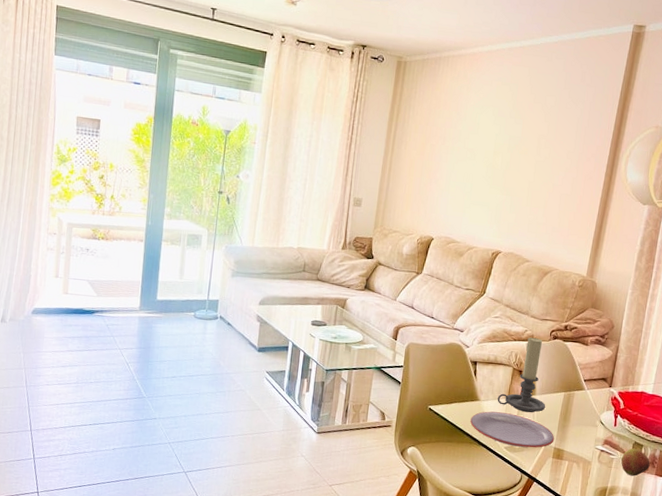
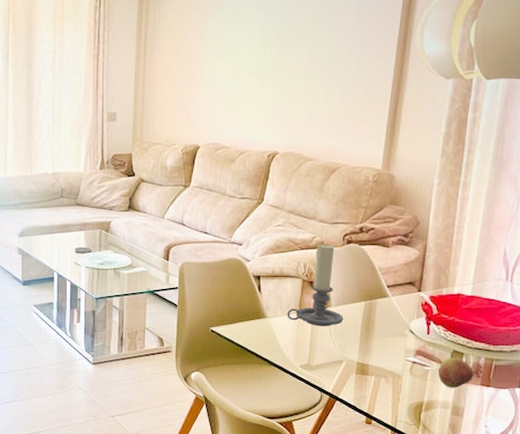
plate: present [470,411,555,448] -> none [258,328,357,365]

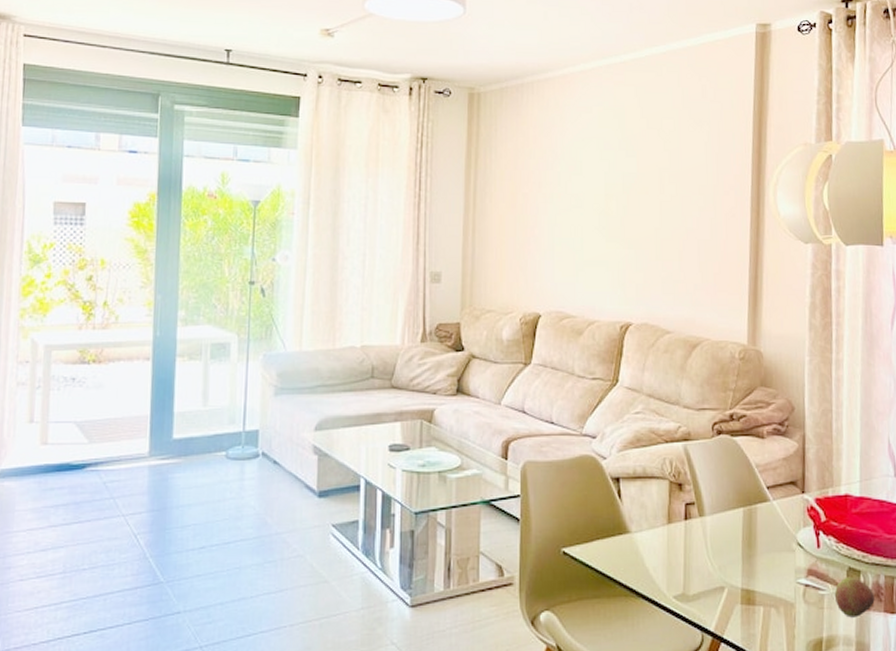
candle holder: present [287,244,344,327] -> none [654,435,721,543]

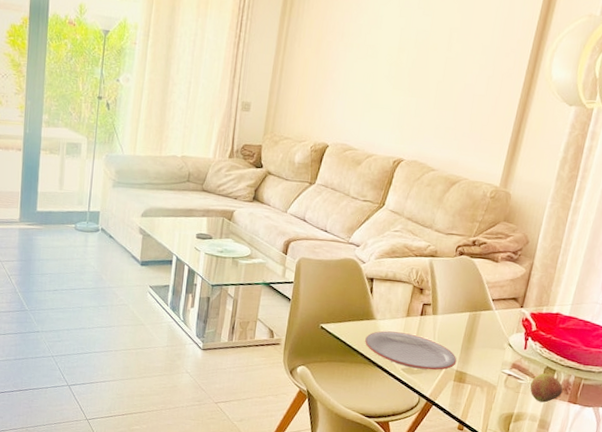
plate: none [622,546,740,594] -> present [365,331,457,370]

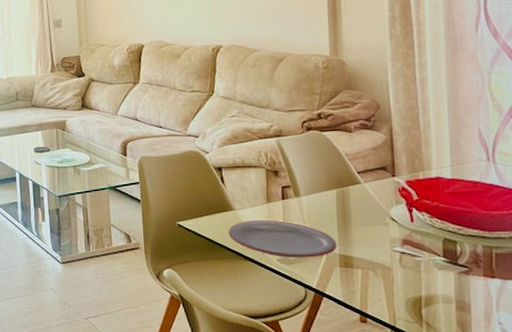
apple: present [530,373,563,403] -> none [430,246,473,280]

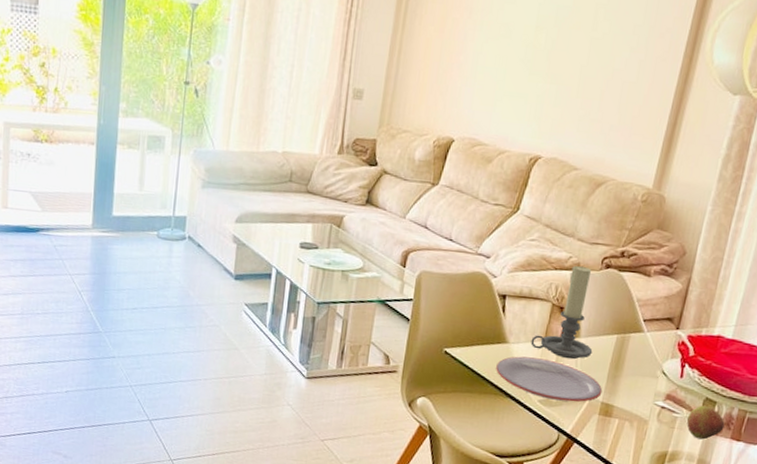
candle holder: none [255,132,317,218] -> present [530,265,593,359]
apple: none [430,246,473,280] -> present [686,405,725,440]

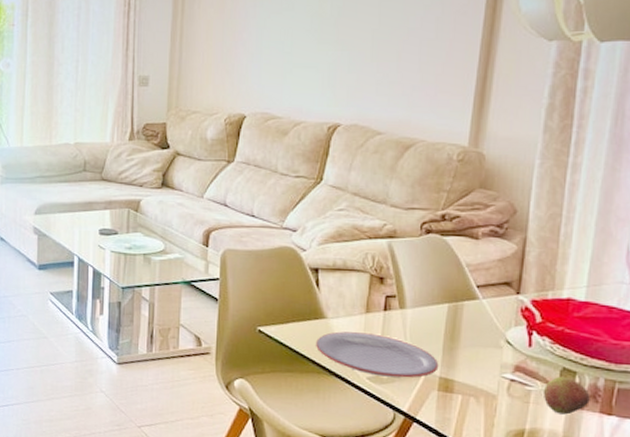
candle holder: present [530,265,593,359] -> none [351,232,422,332]

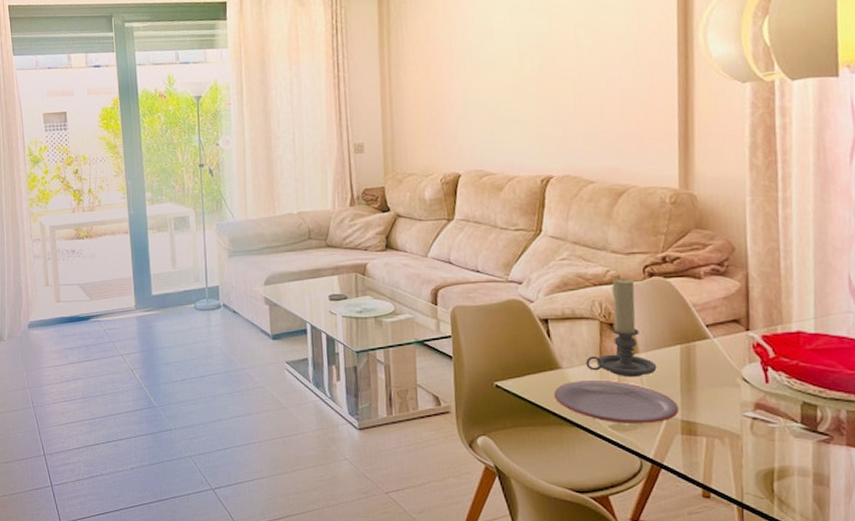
candle holder: none [351,232,422,332] -> present [585,278,657,378]
apple: present [542,376,590,415] -> none [786,411,835,450]

